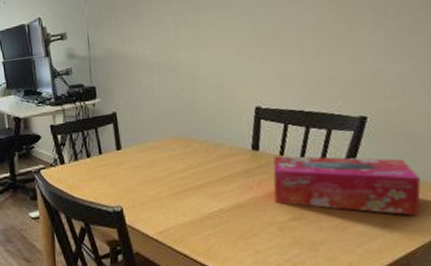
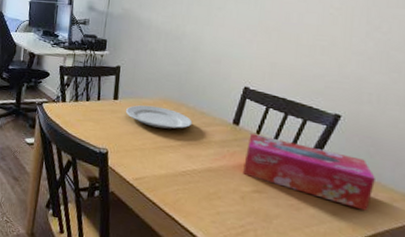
plate: none [132,148,208,172] -> present [125,105,193,129]

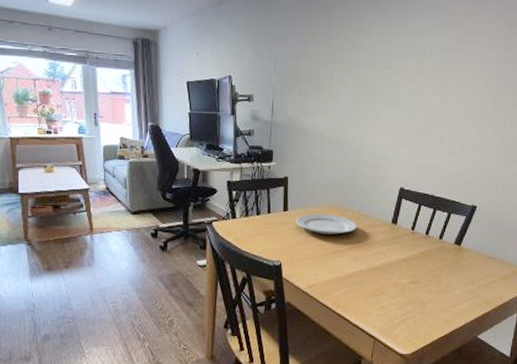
tissue box: present [243,133,375,211] -> none [402,230,502,286]

